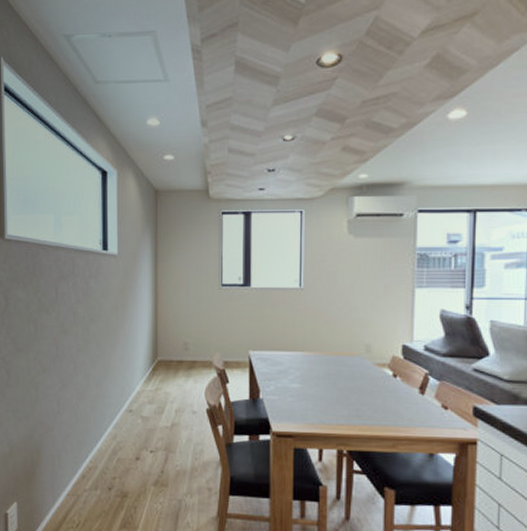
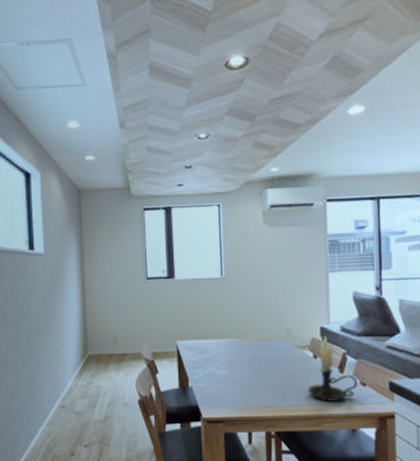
candle holder: none [384,354,438,424] -> present [307,335,357,402]

